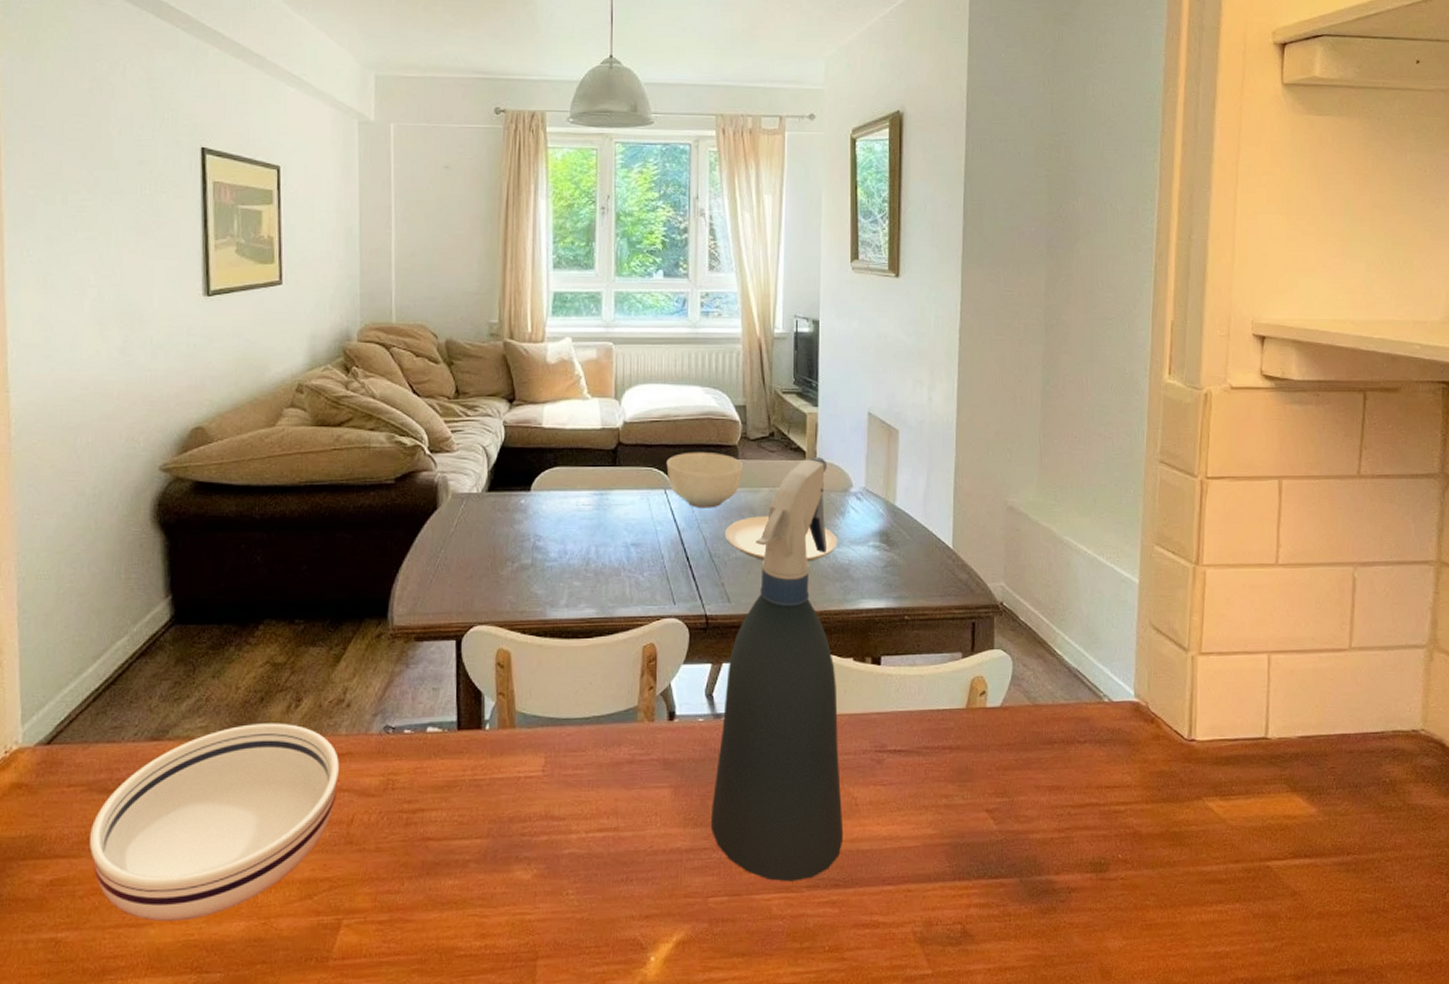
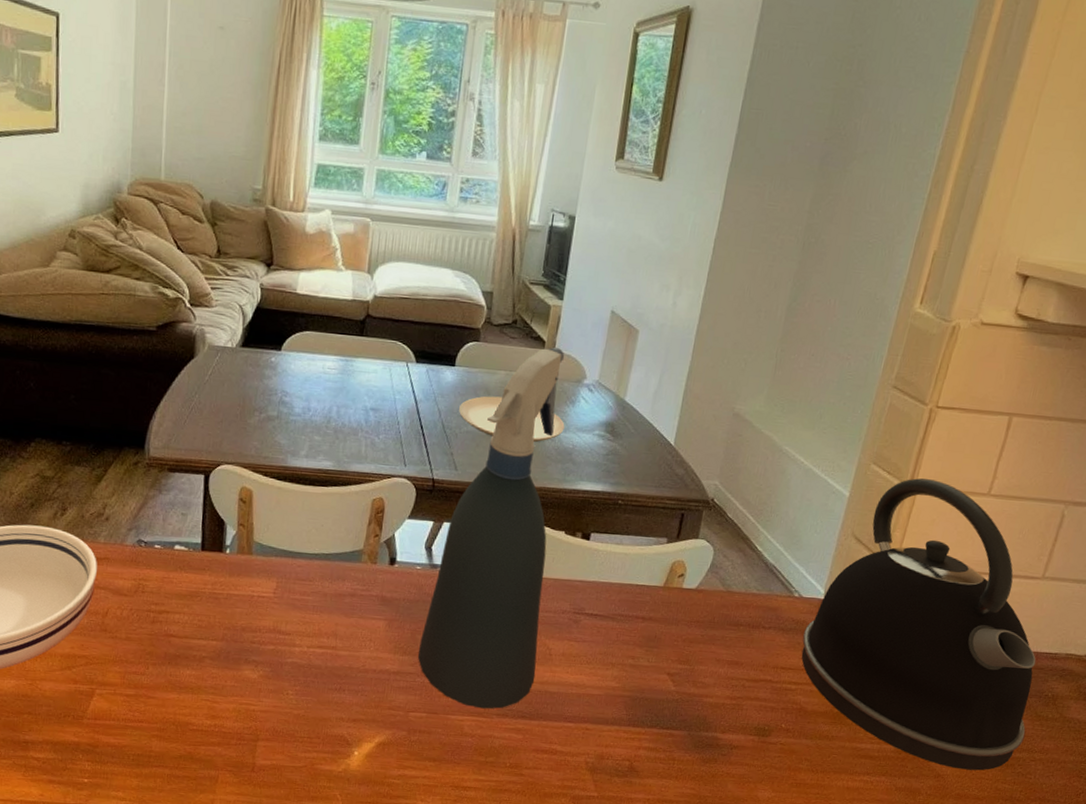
bowl: present [666,451,744,509] -> none [410,330,484,384]
kettle: none [1122,555,1373,882] -> present [801,478,1036,771]

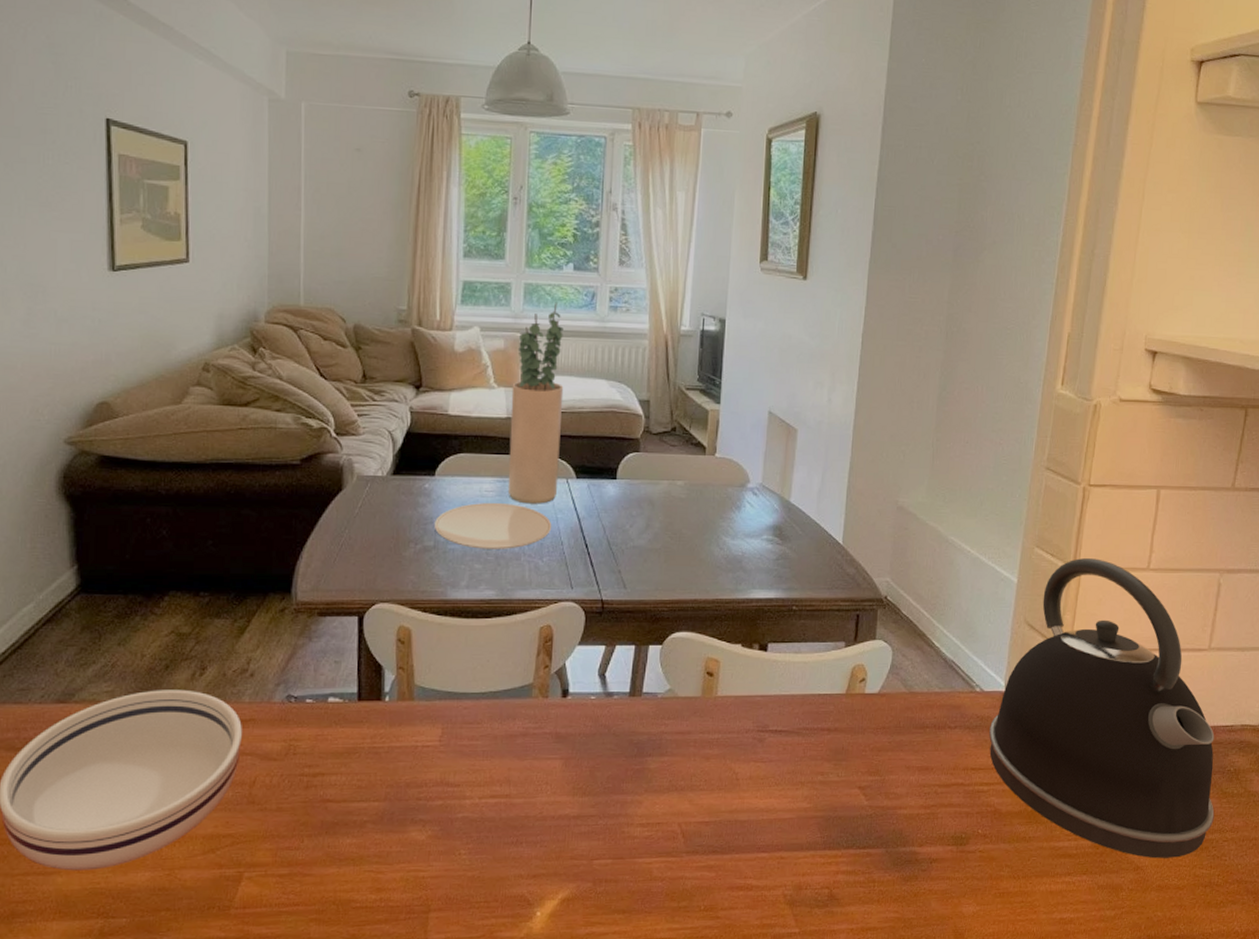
plate: none [278,379,390,425] -> present [434,503,552,549]
vase: none [349,189,413,385] -> present [507,302,564,504]
spray bottle: present [418,348,565,709] -> none [599,453,727,847]
plate: present [459,396,565,443] -> none [624,507,732,553]

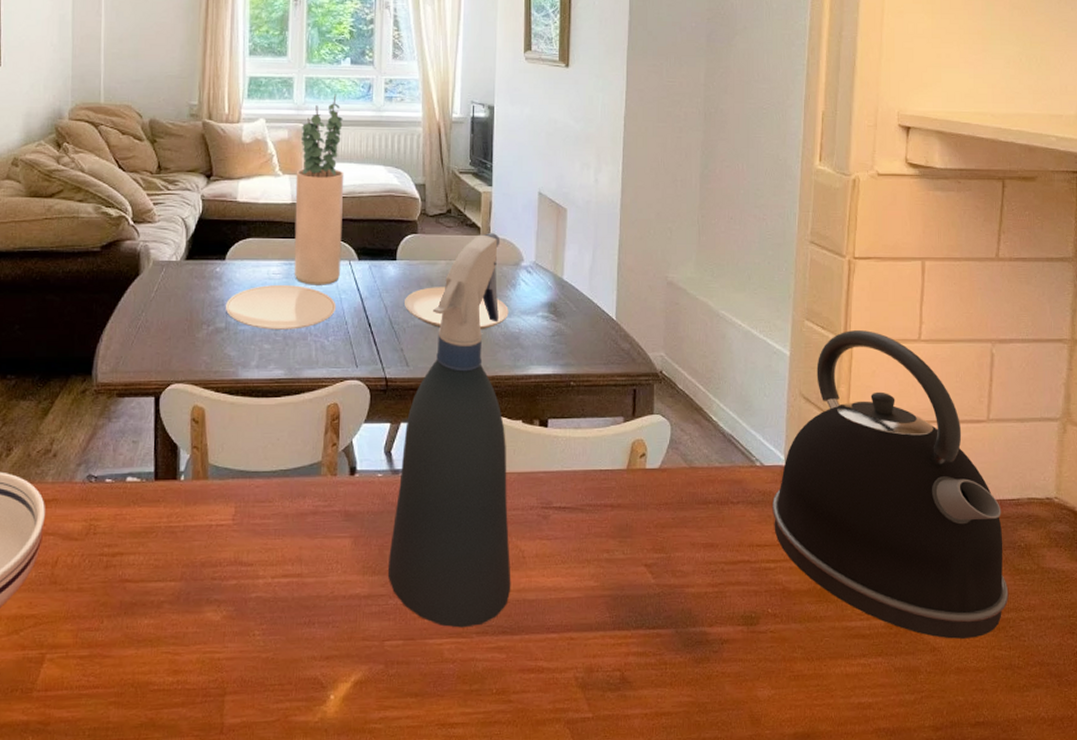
spray bottle: none [599,453,727,847] -> present [388,233,511,628]
plate: none [624,507,732,553] -> present [405,287,509,330]

